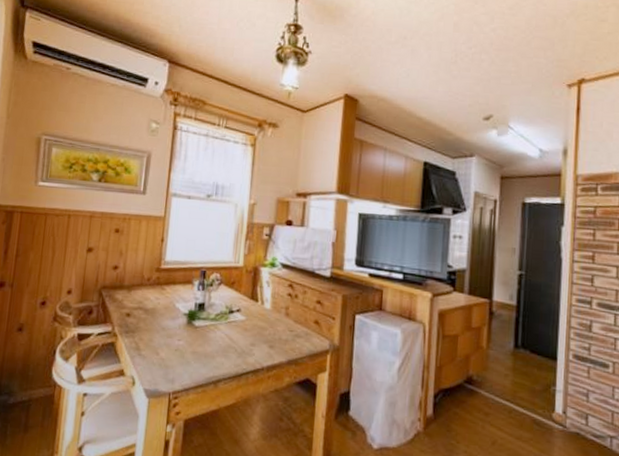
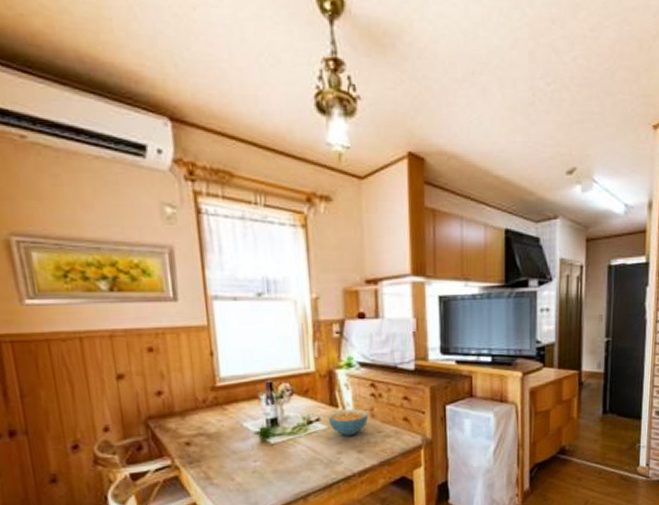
cereal bowl: none [247,304,283,330] -> present [328,408,368,436]

